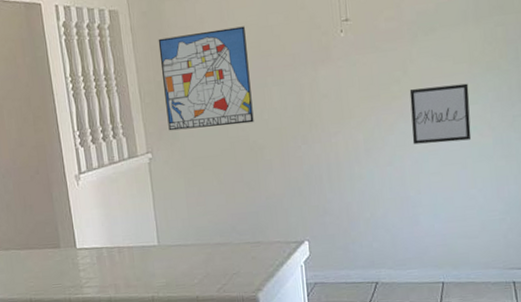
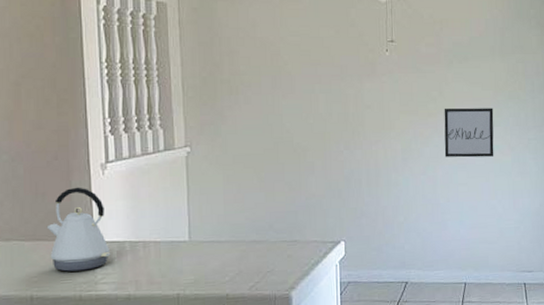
kettle: none [36,198,92,277] -> present [46,187,111,272]
wall art: present [158,26,254,131] -> none [207,34,299,127]

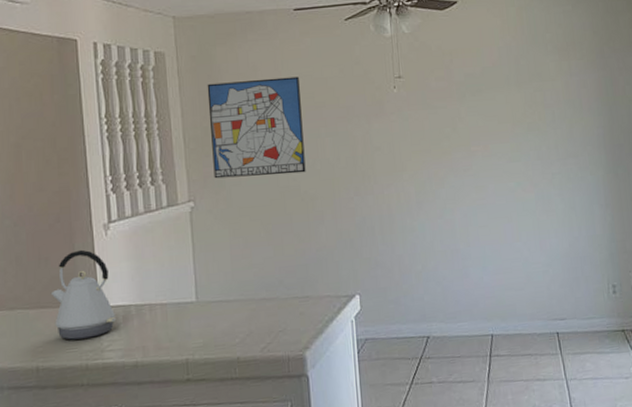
wall art: none [207,34,299,127] -> present [207,76,306,179]
wall art: present [444,108,494,158] -> none [458,142,516,198]

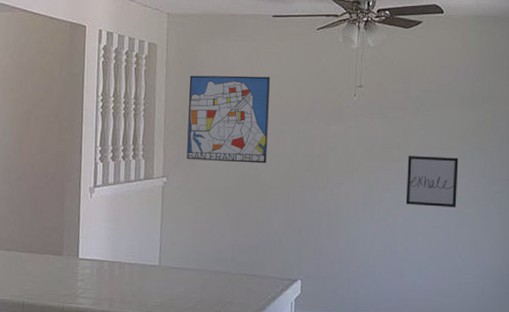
kettle: present [50,249,117,340] -> none [40,207,91,284]
wall art: none [458,142,516,198] -> present [405,156,459,208]

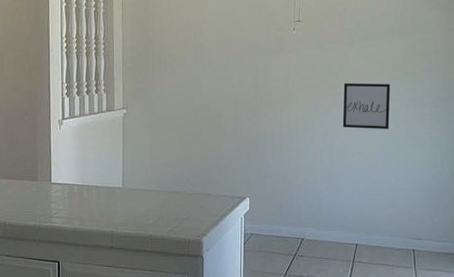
wall art: present [186,75,270,164] -> none [143,15,216,94]

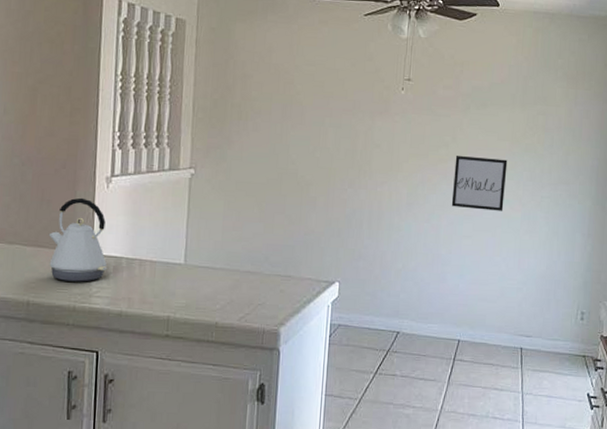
kettle: none [17,138,63,206] -> present [48,197,108,282]

